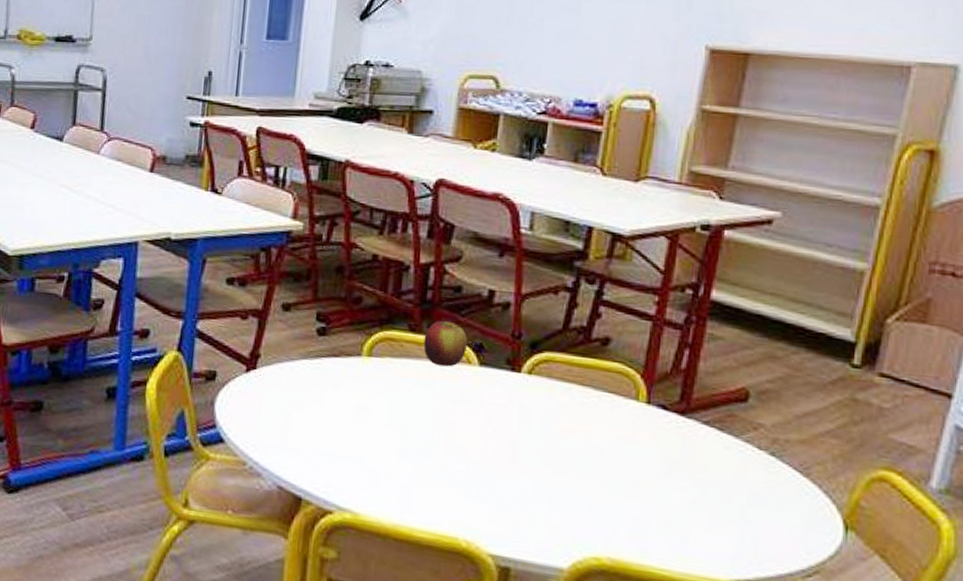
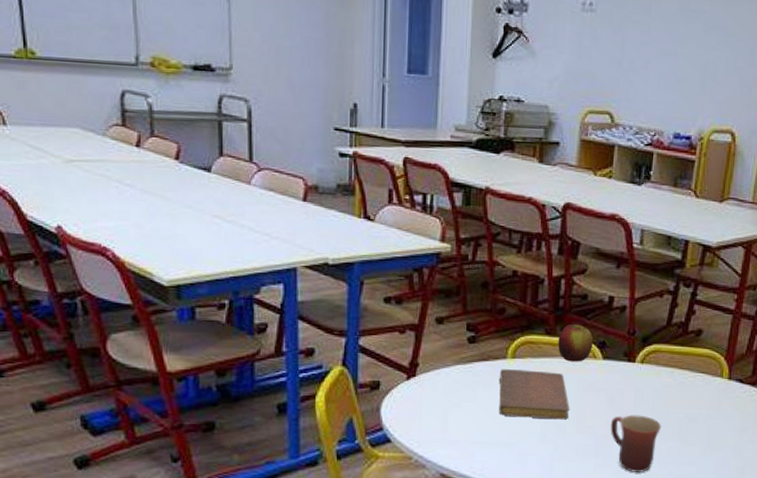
notebook: none [349,368,436,436] -> present [499,369,570,420]
mug: none [486,437,555,513] -> present [610,415,662,472]

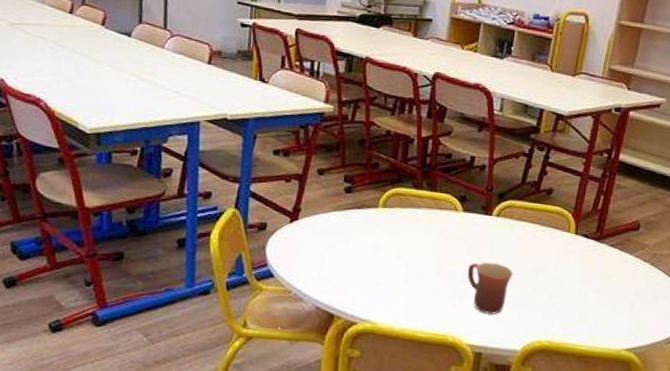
notebook: present [499,369,570,420] -> none [369,217,432,264]
apple: present [558,324,594,362] -> none [423,179,456,213]

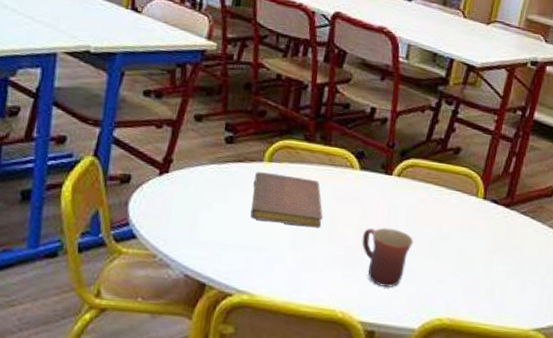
notebook: none [369,217,432,264] -> present [250,172,323,228]

